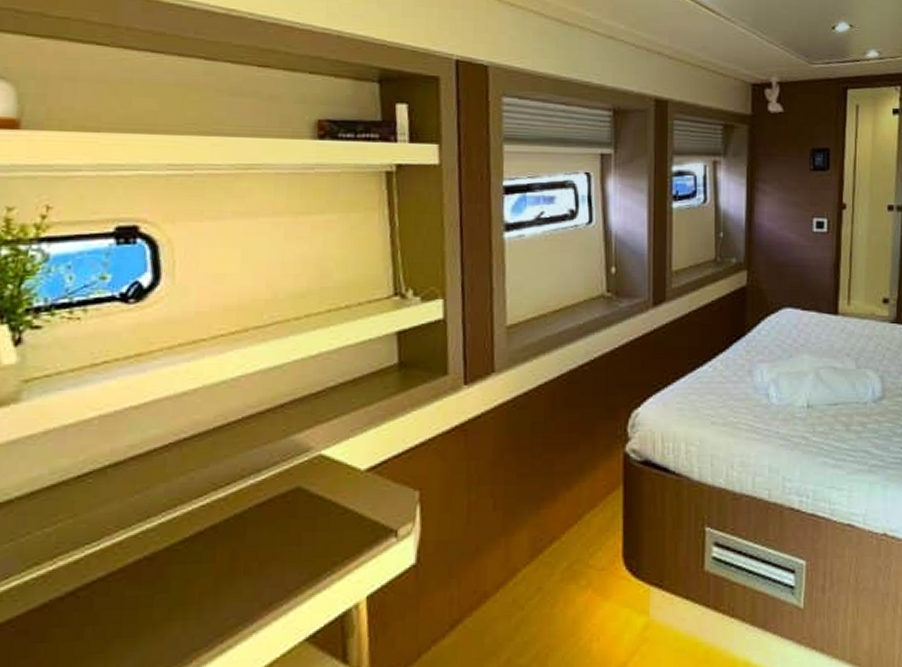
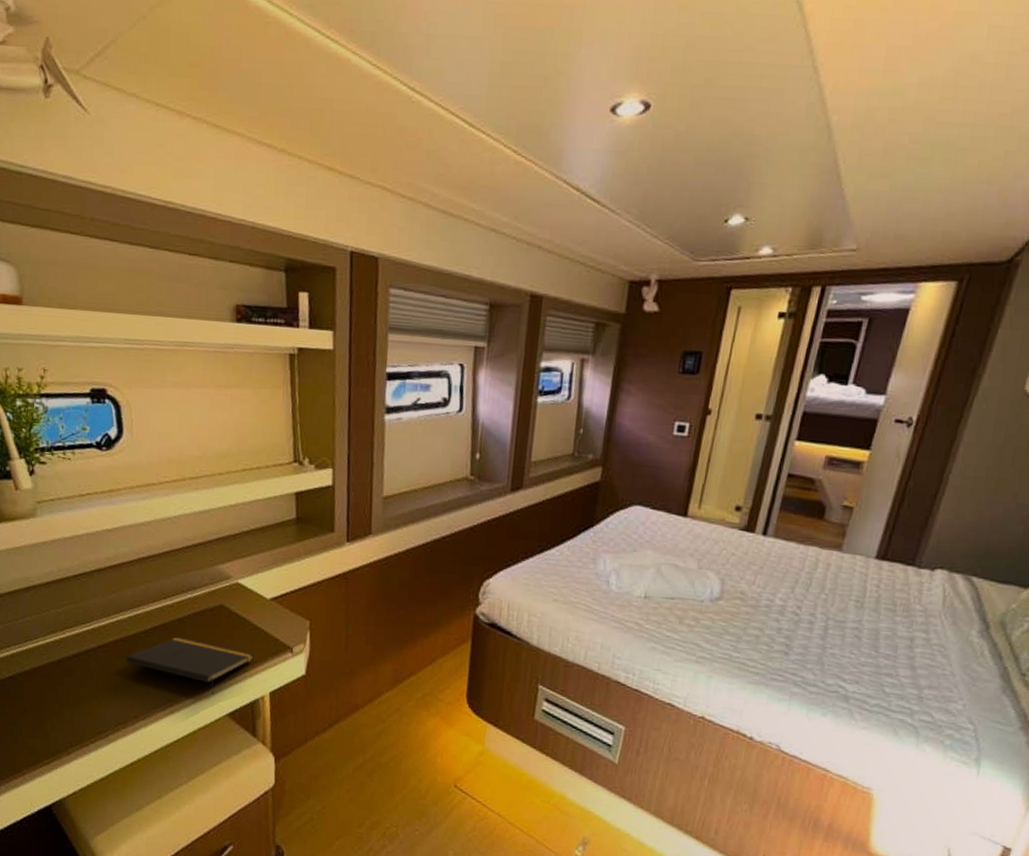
notepad: none [151,540,344,615] -> present [125,636,254,695]

